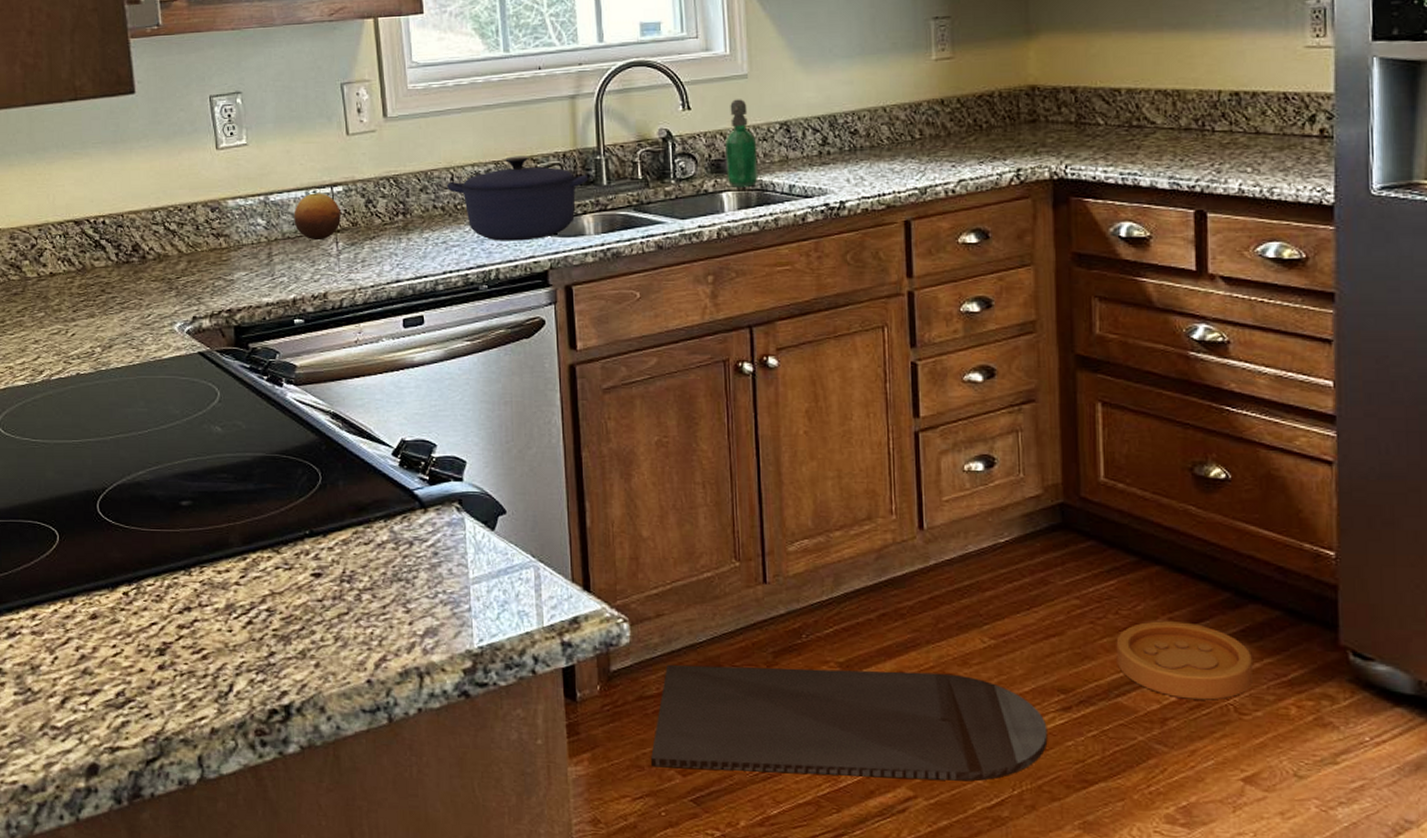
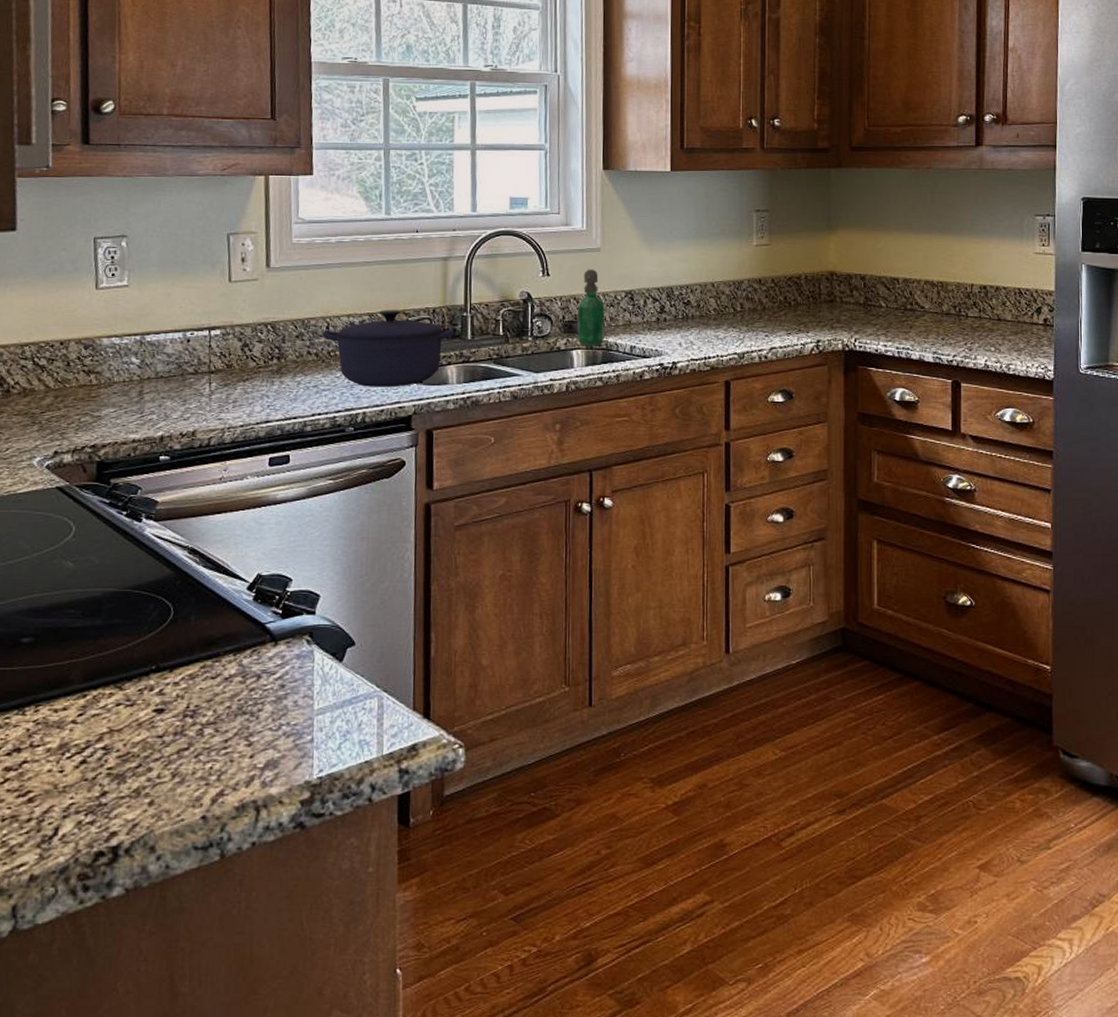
fruit: present [294,193,341,241] -> none [168,335,216,381]
door mat: present [651,664,1048,781] -> none [476,784,825,888]
pet bowl: present [1116,621,1253,700] -> none [882,730,988,798]

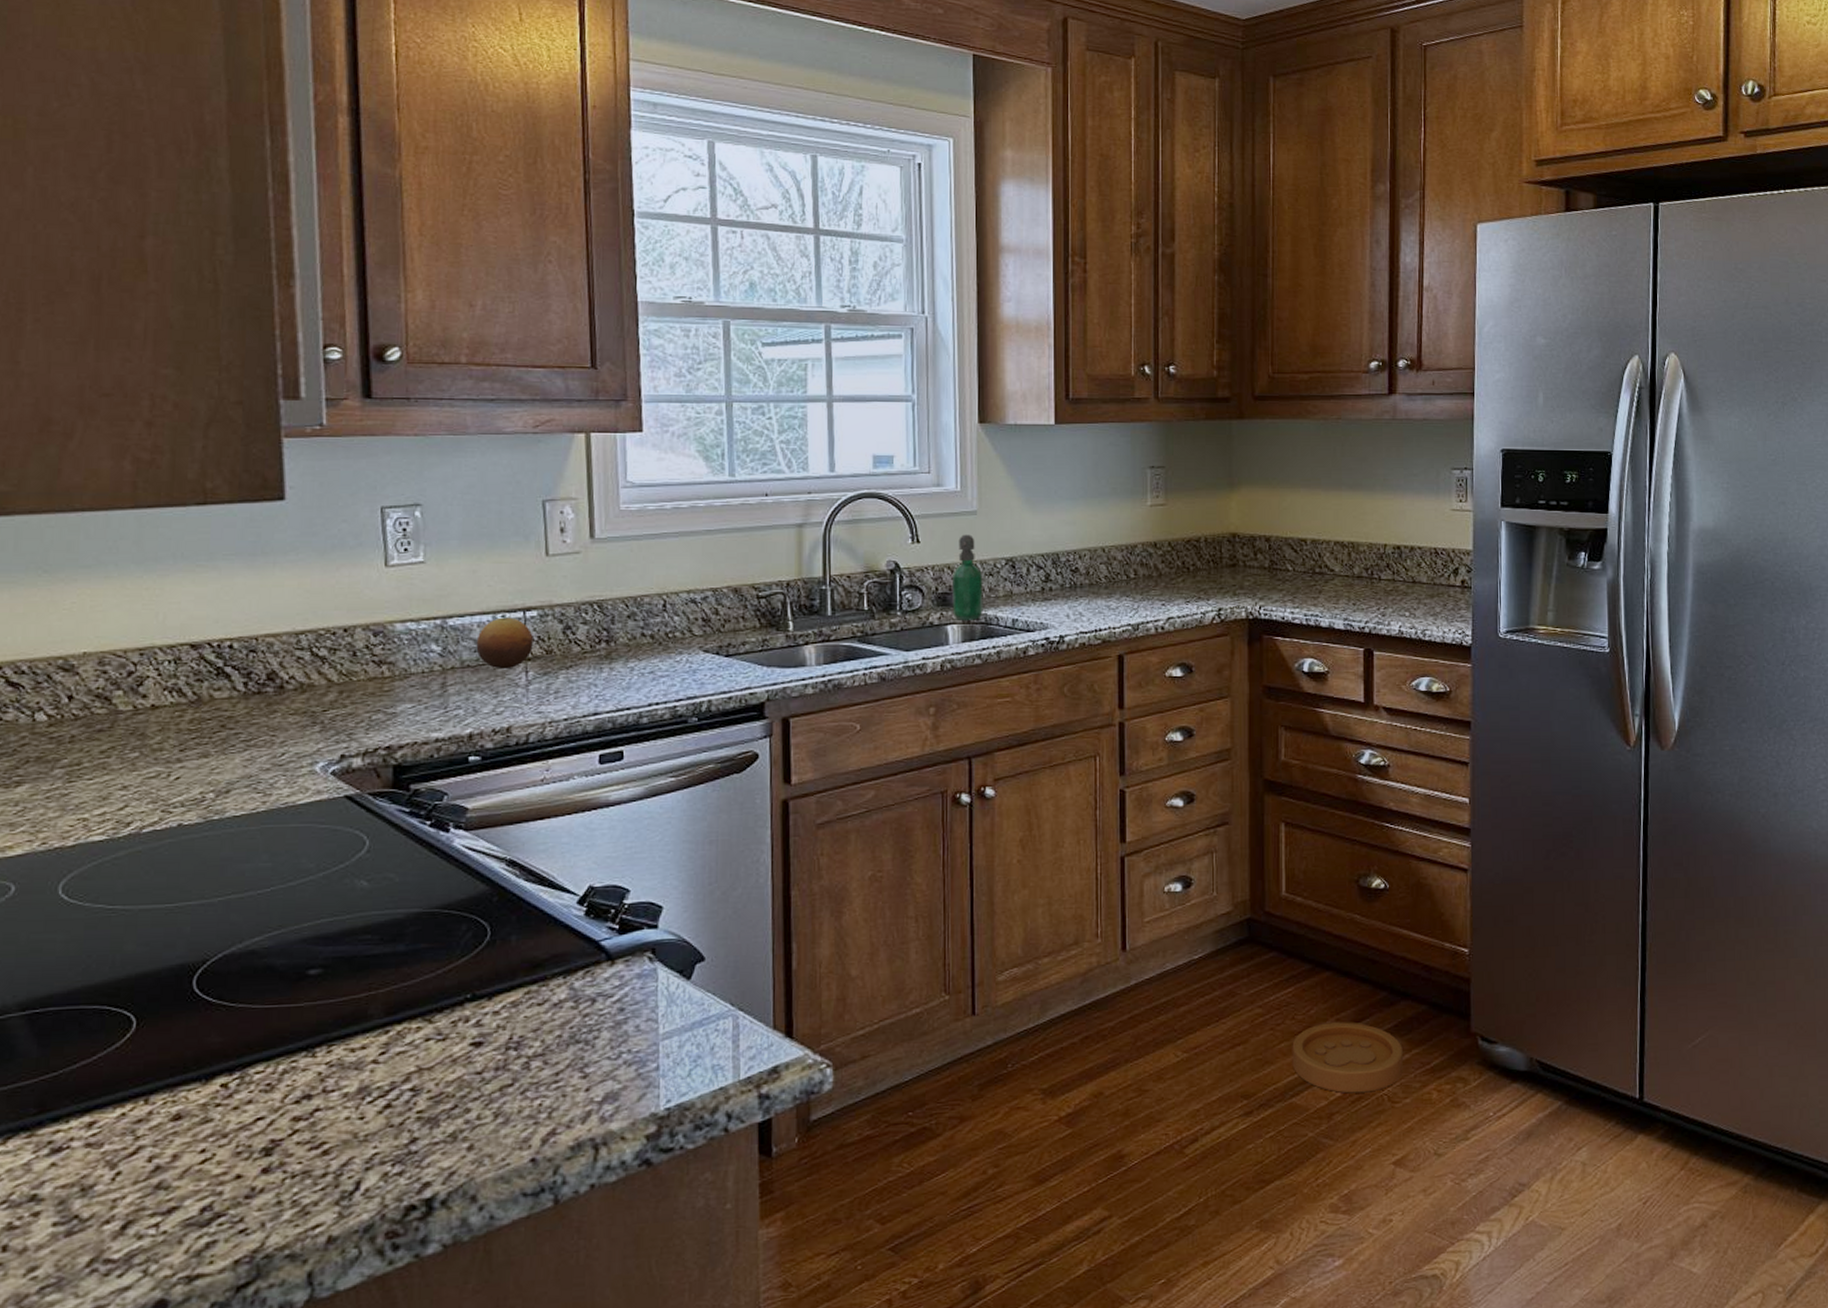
fruit: none [168,335,216,381] -> present [476,617,533,670]
cooking pot: present [323,309,455,387] -> none [659,583,813,672]
pet bowl: none [882,730,988,798] -> present [1292,1022,1403,1094]

